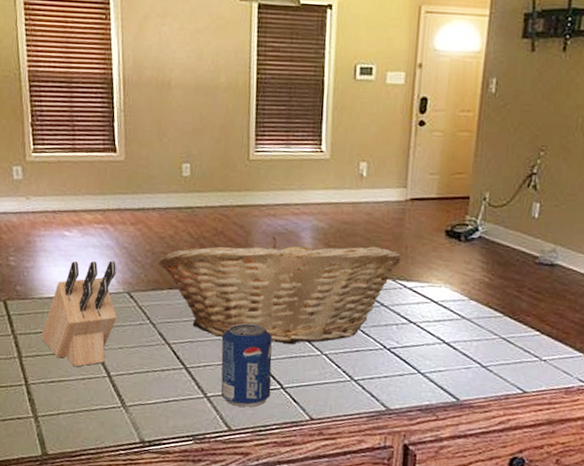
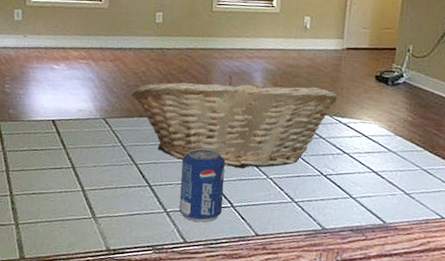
knife block: present [41,260,117,367] -> none [27,90,96,182]

